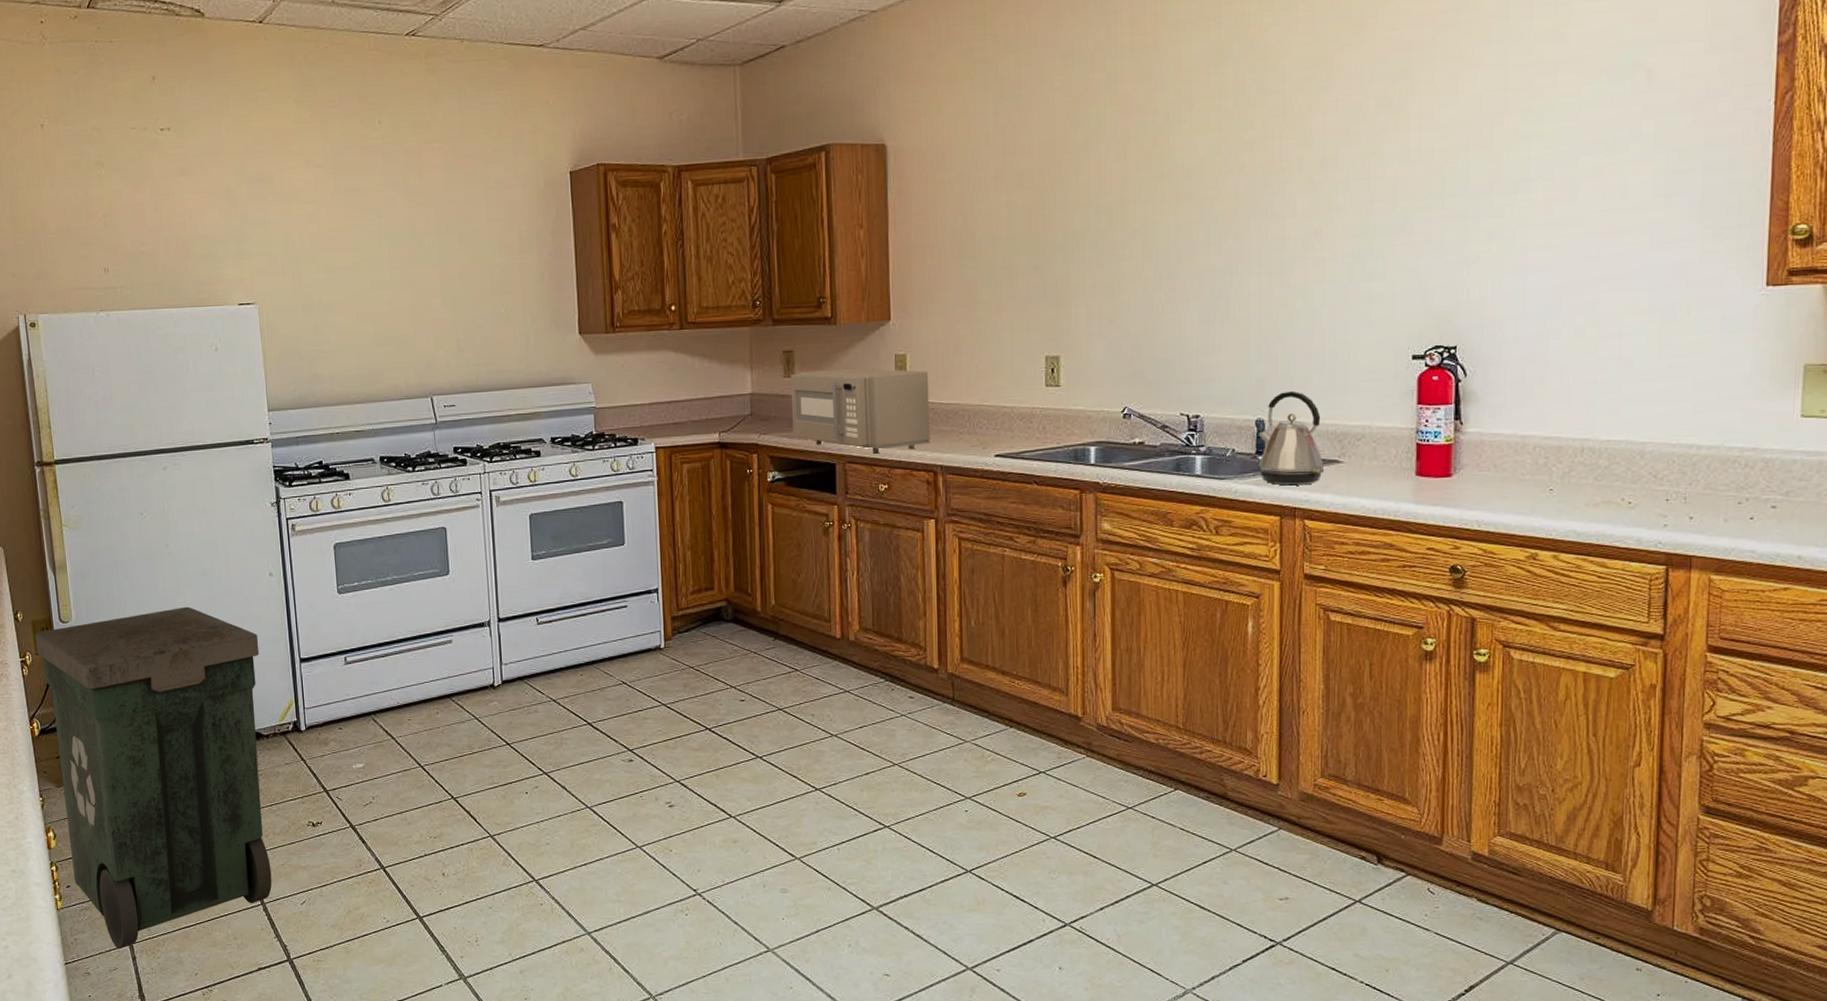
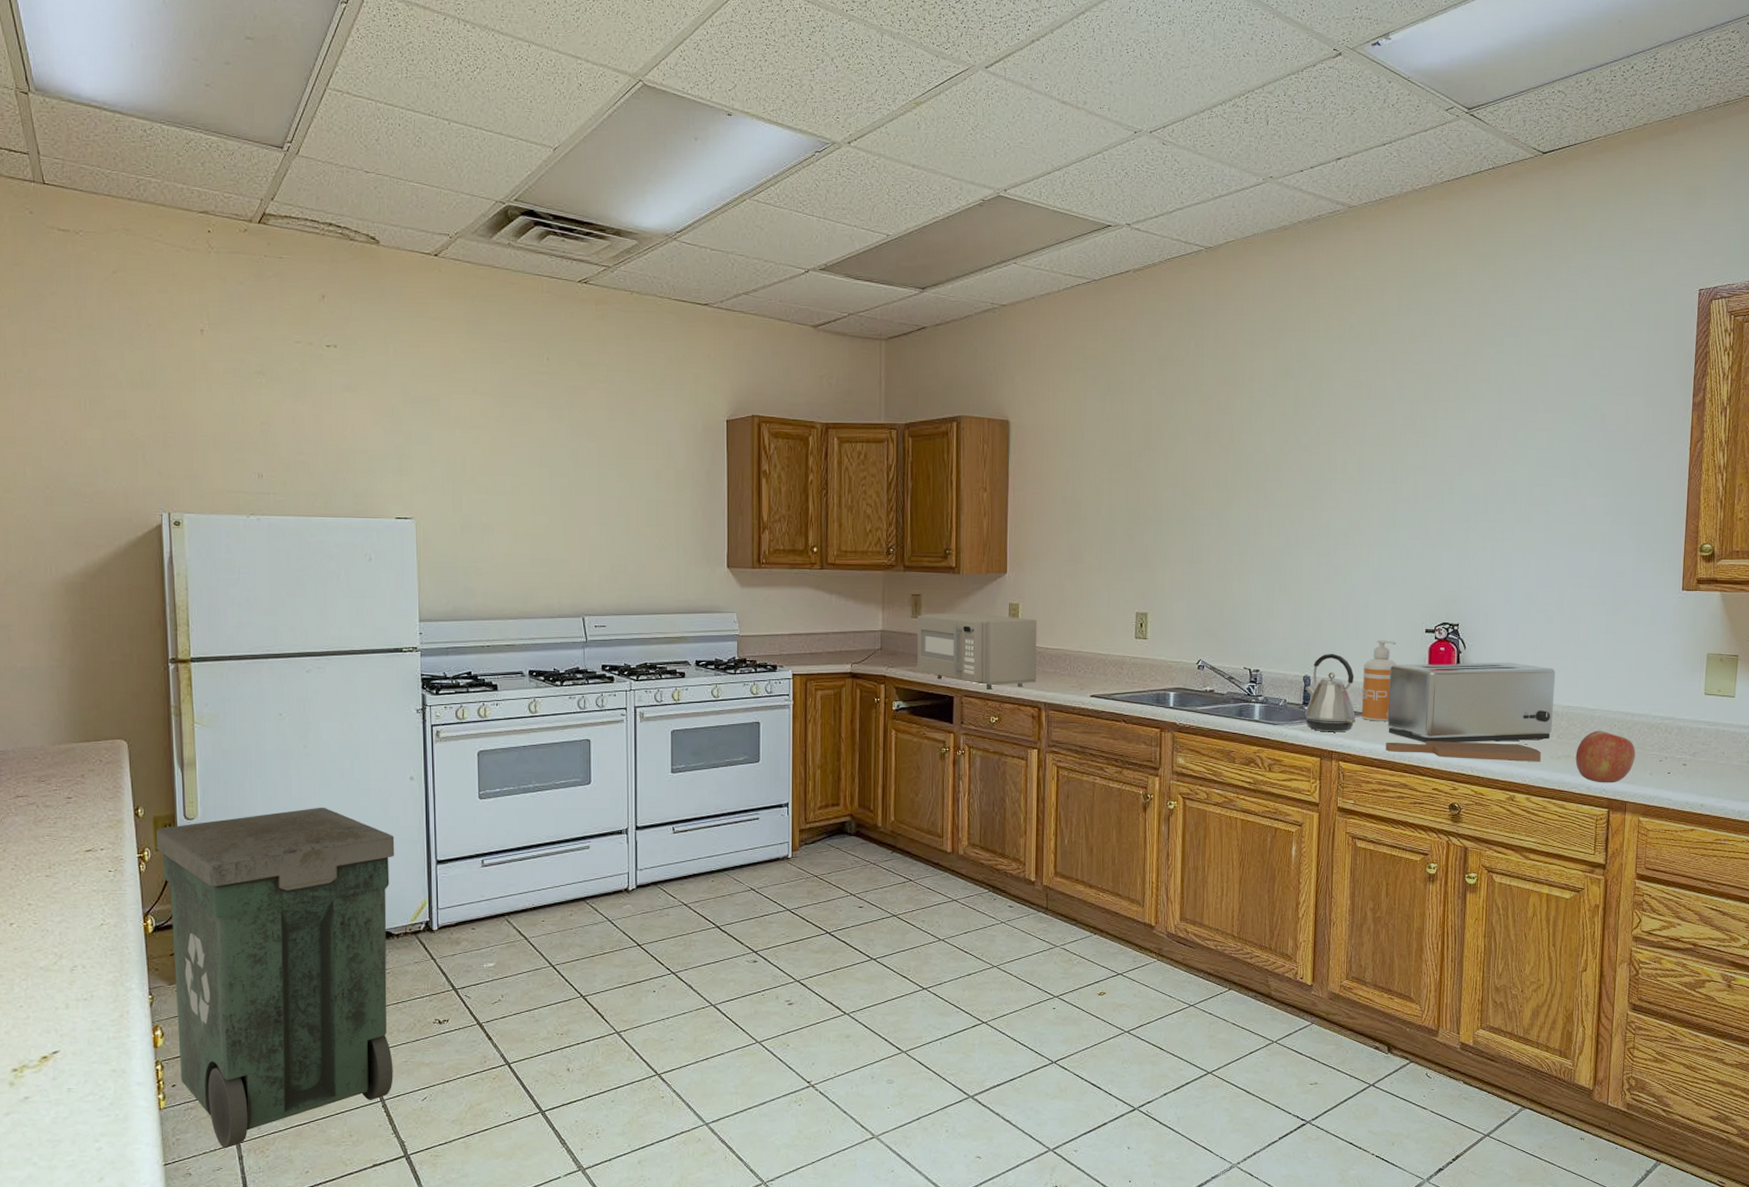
soap dispenser: none [1331,371,1376,470] -> present [1361,640,1397,721]
cutting board: none [1363,489,1572,512] -> present [1385,741,1541,762]
toaster: none [1365,389,1590,494] -> present [1387,662,1556,743]
fruit: none [1619,468,1703,534] -> present [1575,730,1636,783]

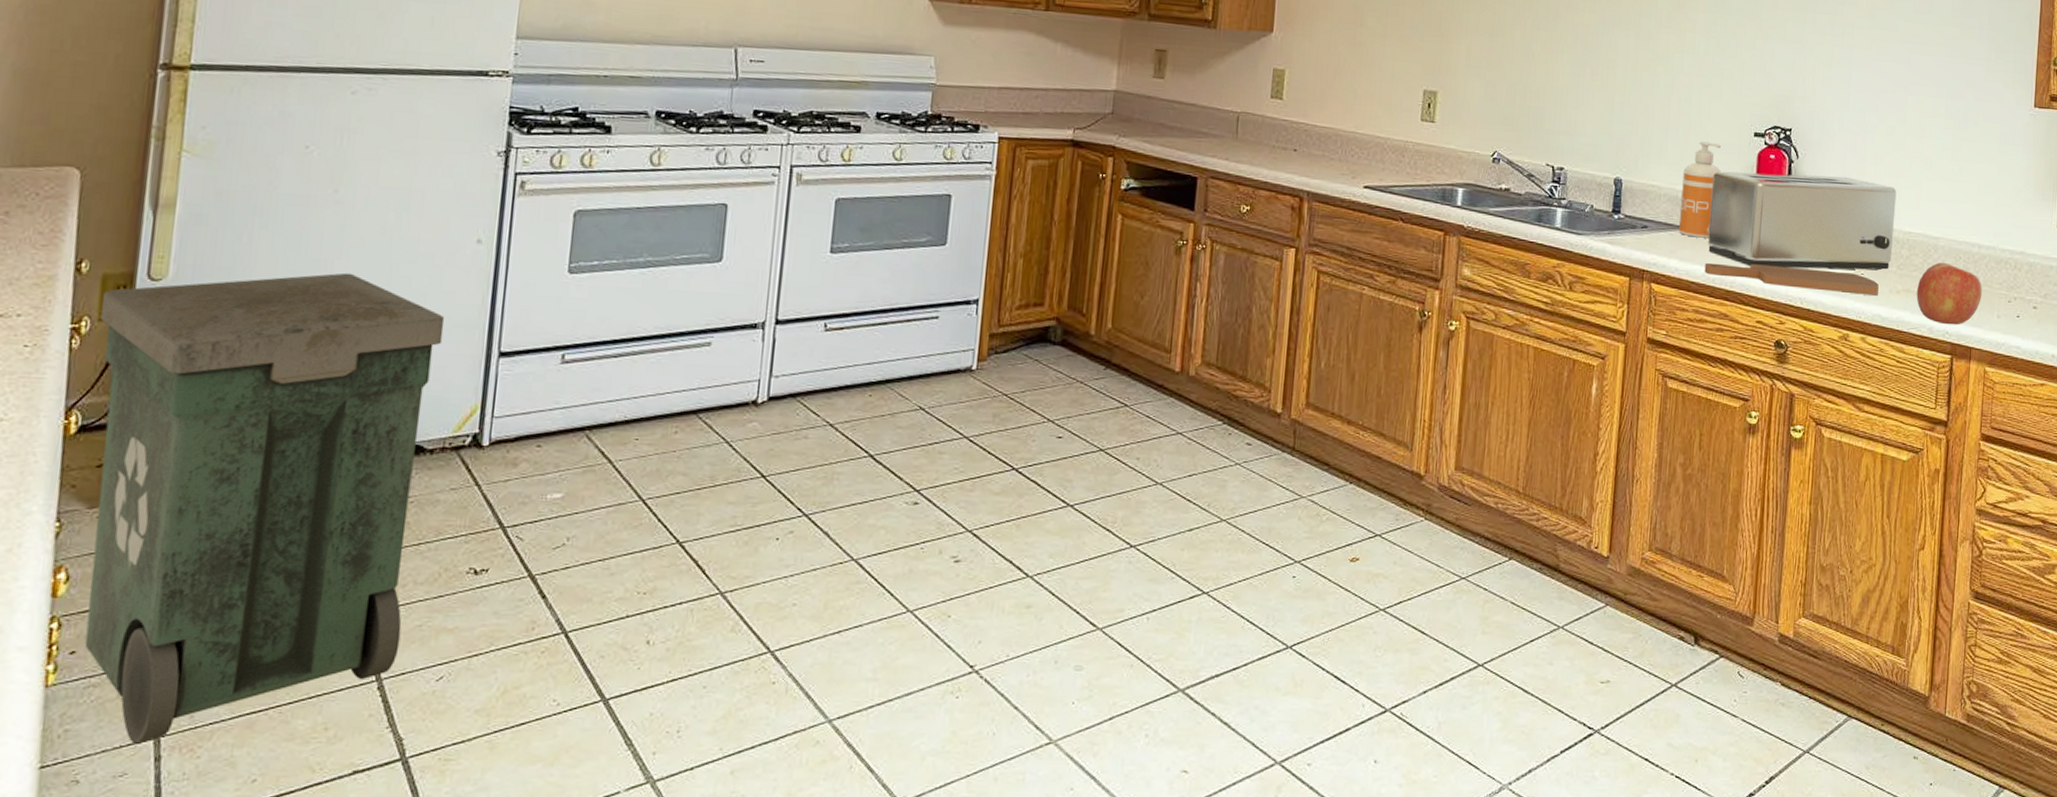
microwave: present [917,612,1037,689] -> none [1155,73,1306,171]
kettle: present [1304,653,1356,732] -> none [1613,153,1673,248]

